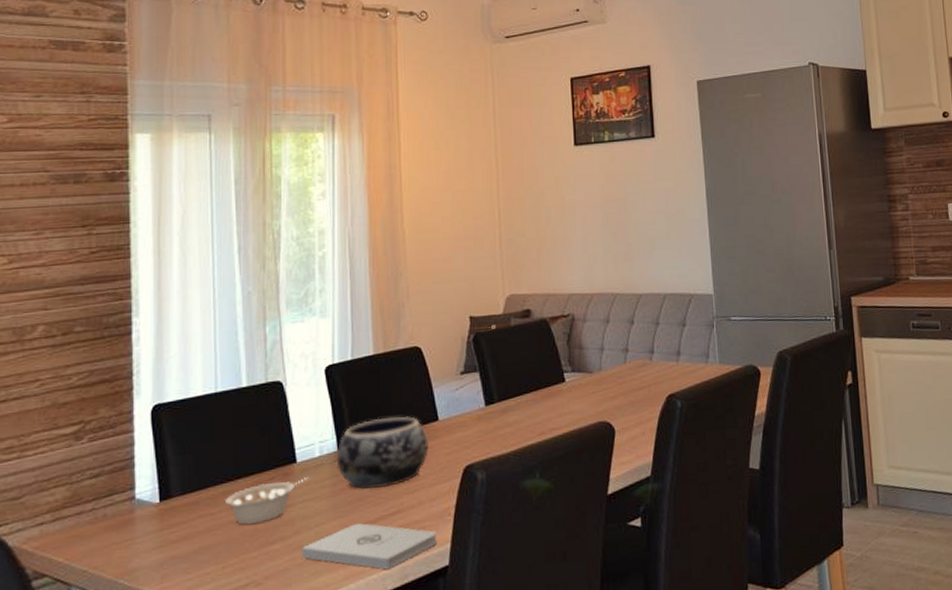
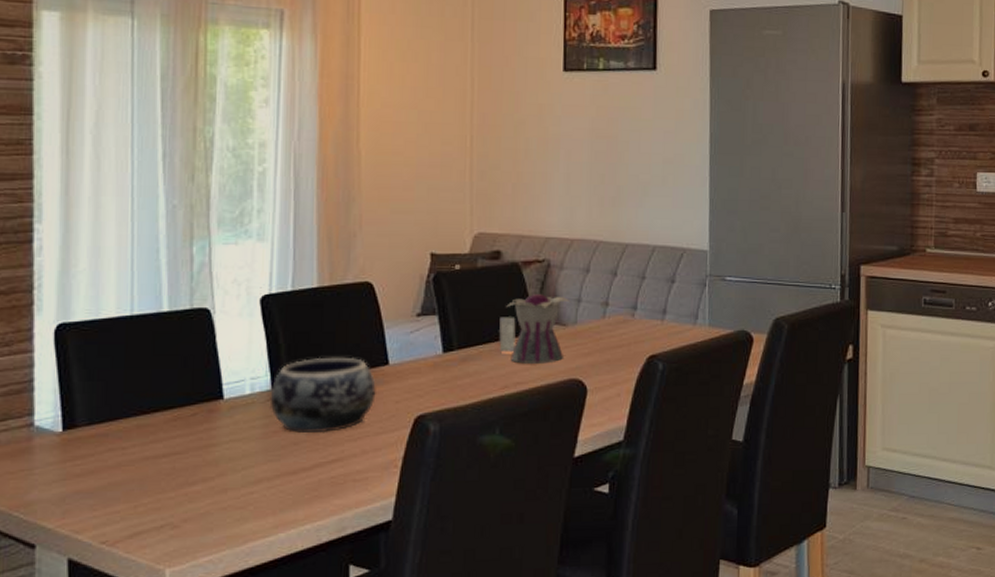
legume: present [224,476,308,526] -> none [138,414,237,463]
notepad: present [302,523,437,570] -> none [226,469,381,520]
teapot: none [533,346,595,411] -> present [499,294,571,364]

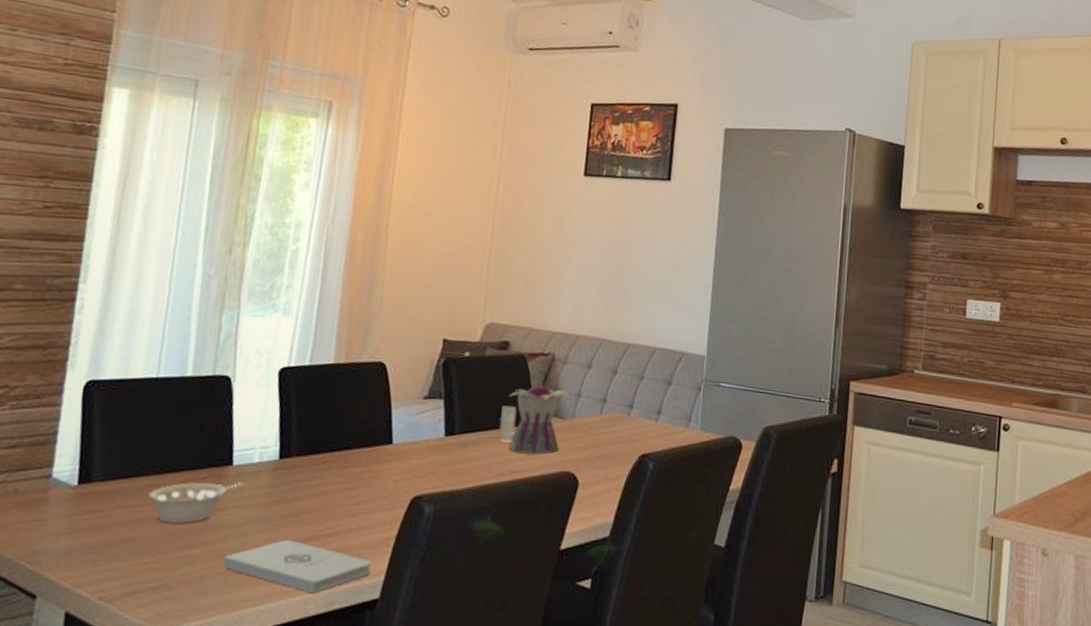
legume: none [138,414,237,463] -> present [148,481,243,524]
notepad: none [226,469,381,520] -> present [222,540,372,593]
decorative bowl: present [269,357,376,433] -> none [276,431,378,507]

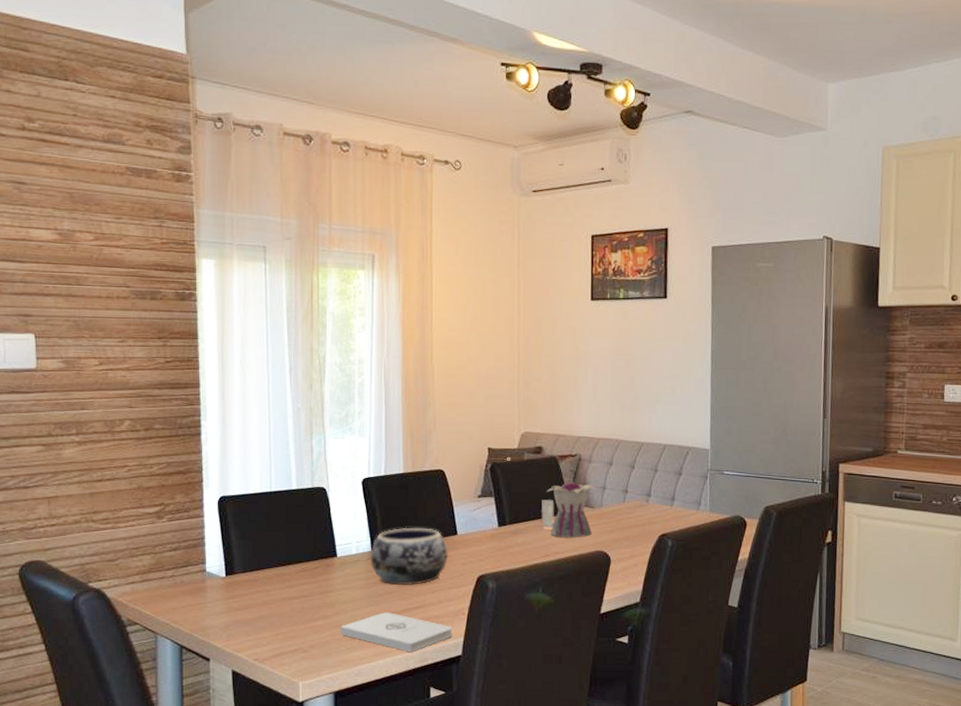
legume: present [148,481,243,524] -> none [277,569,346,603]
decorative bowl: none [276,431,378,507] -> present [370,527,448,586]

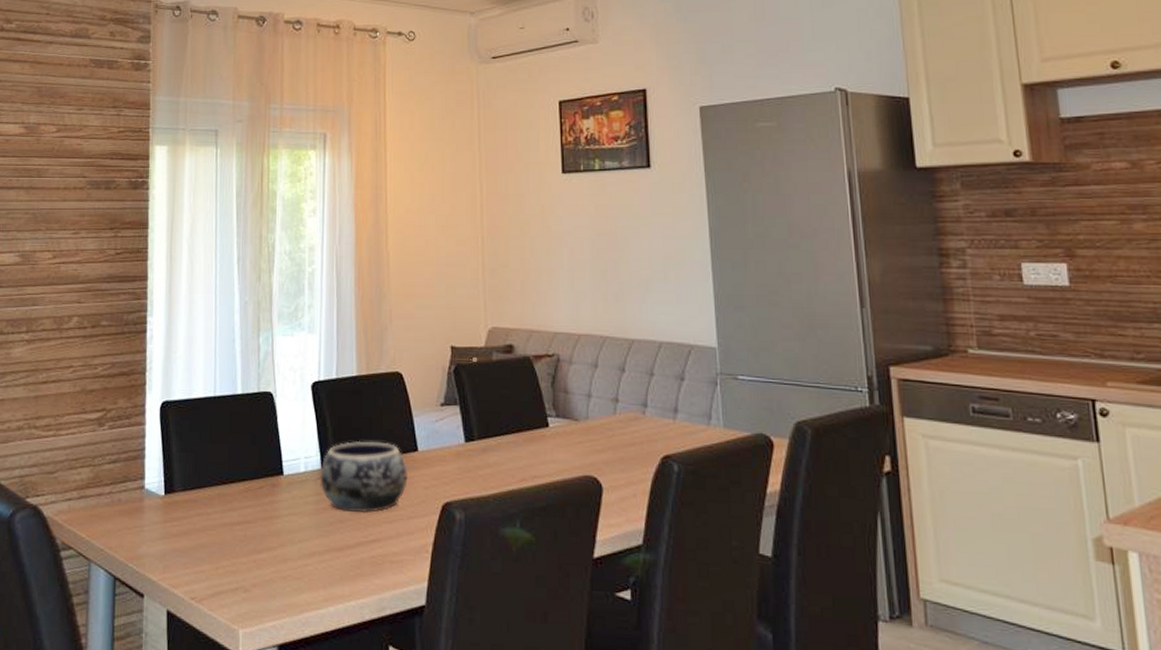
notepad: present [340,612,452,652] -> none [286,546,414,598]
teapot: present [541,482,597,538] -> none [515,388,581,458]

